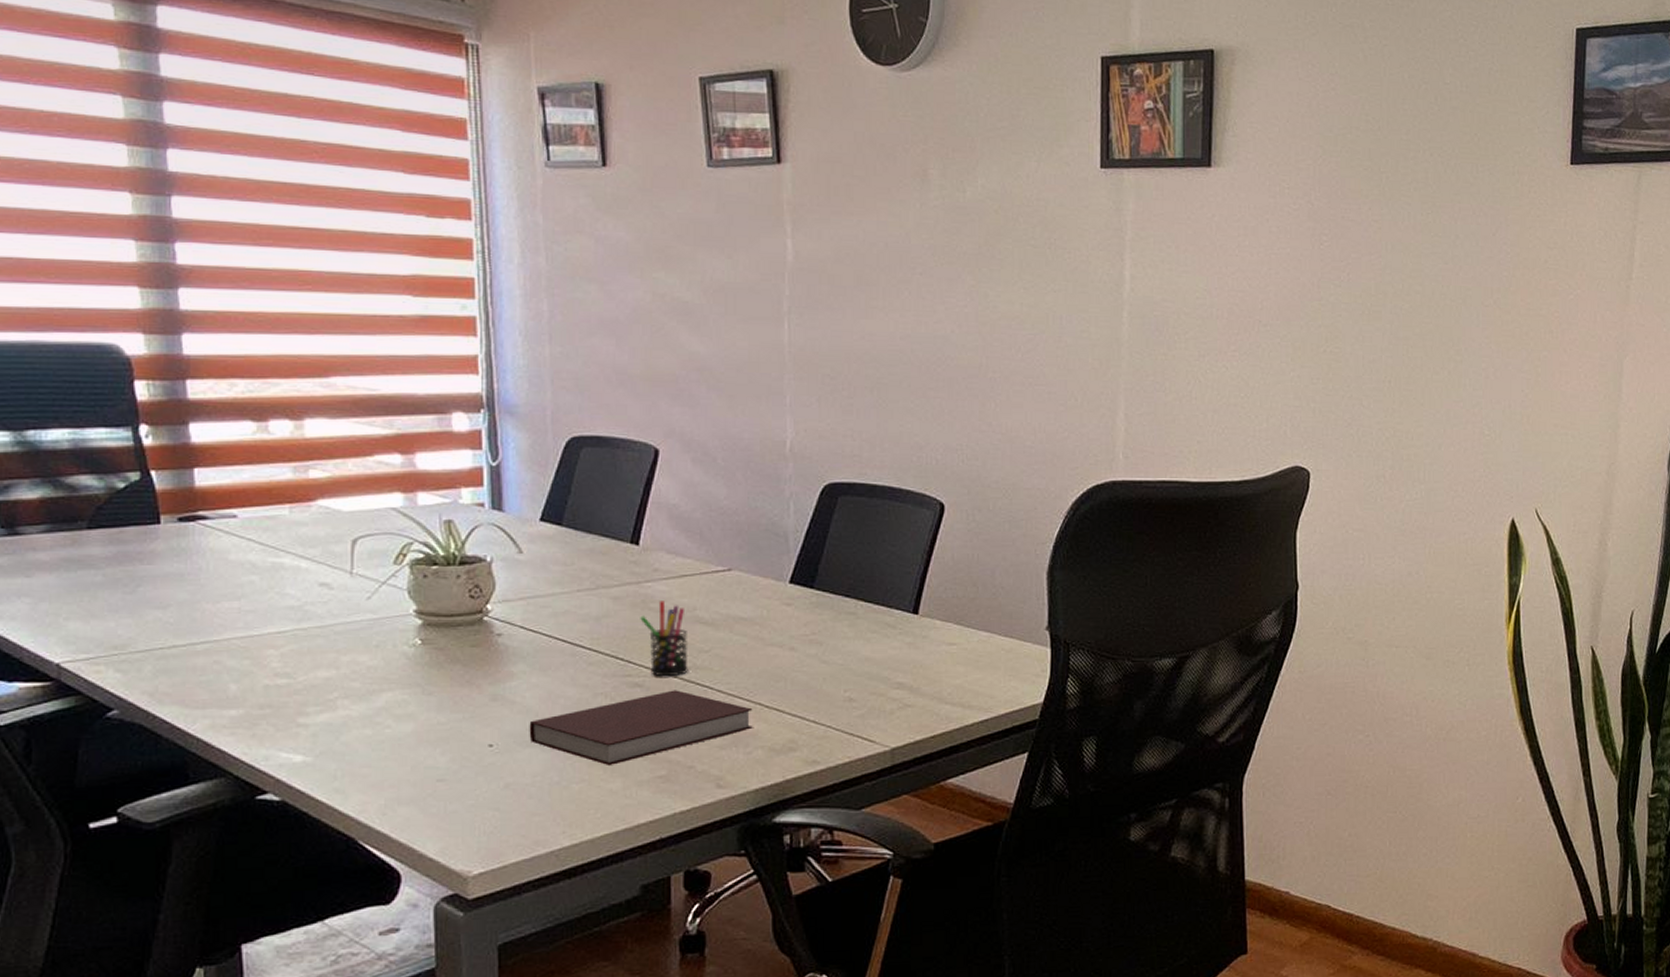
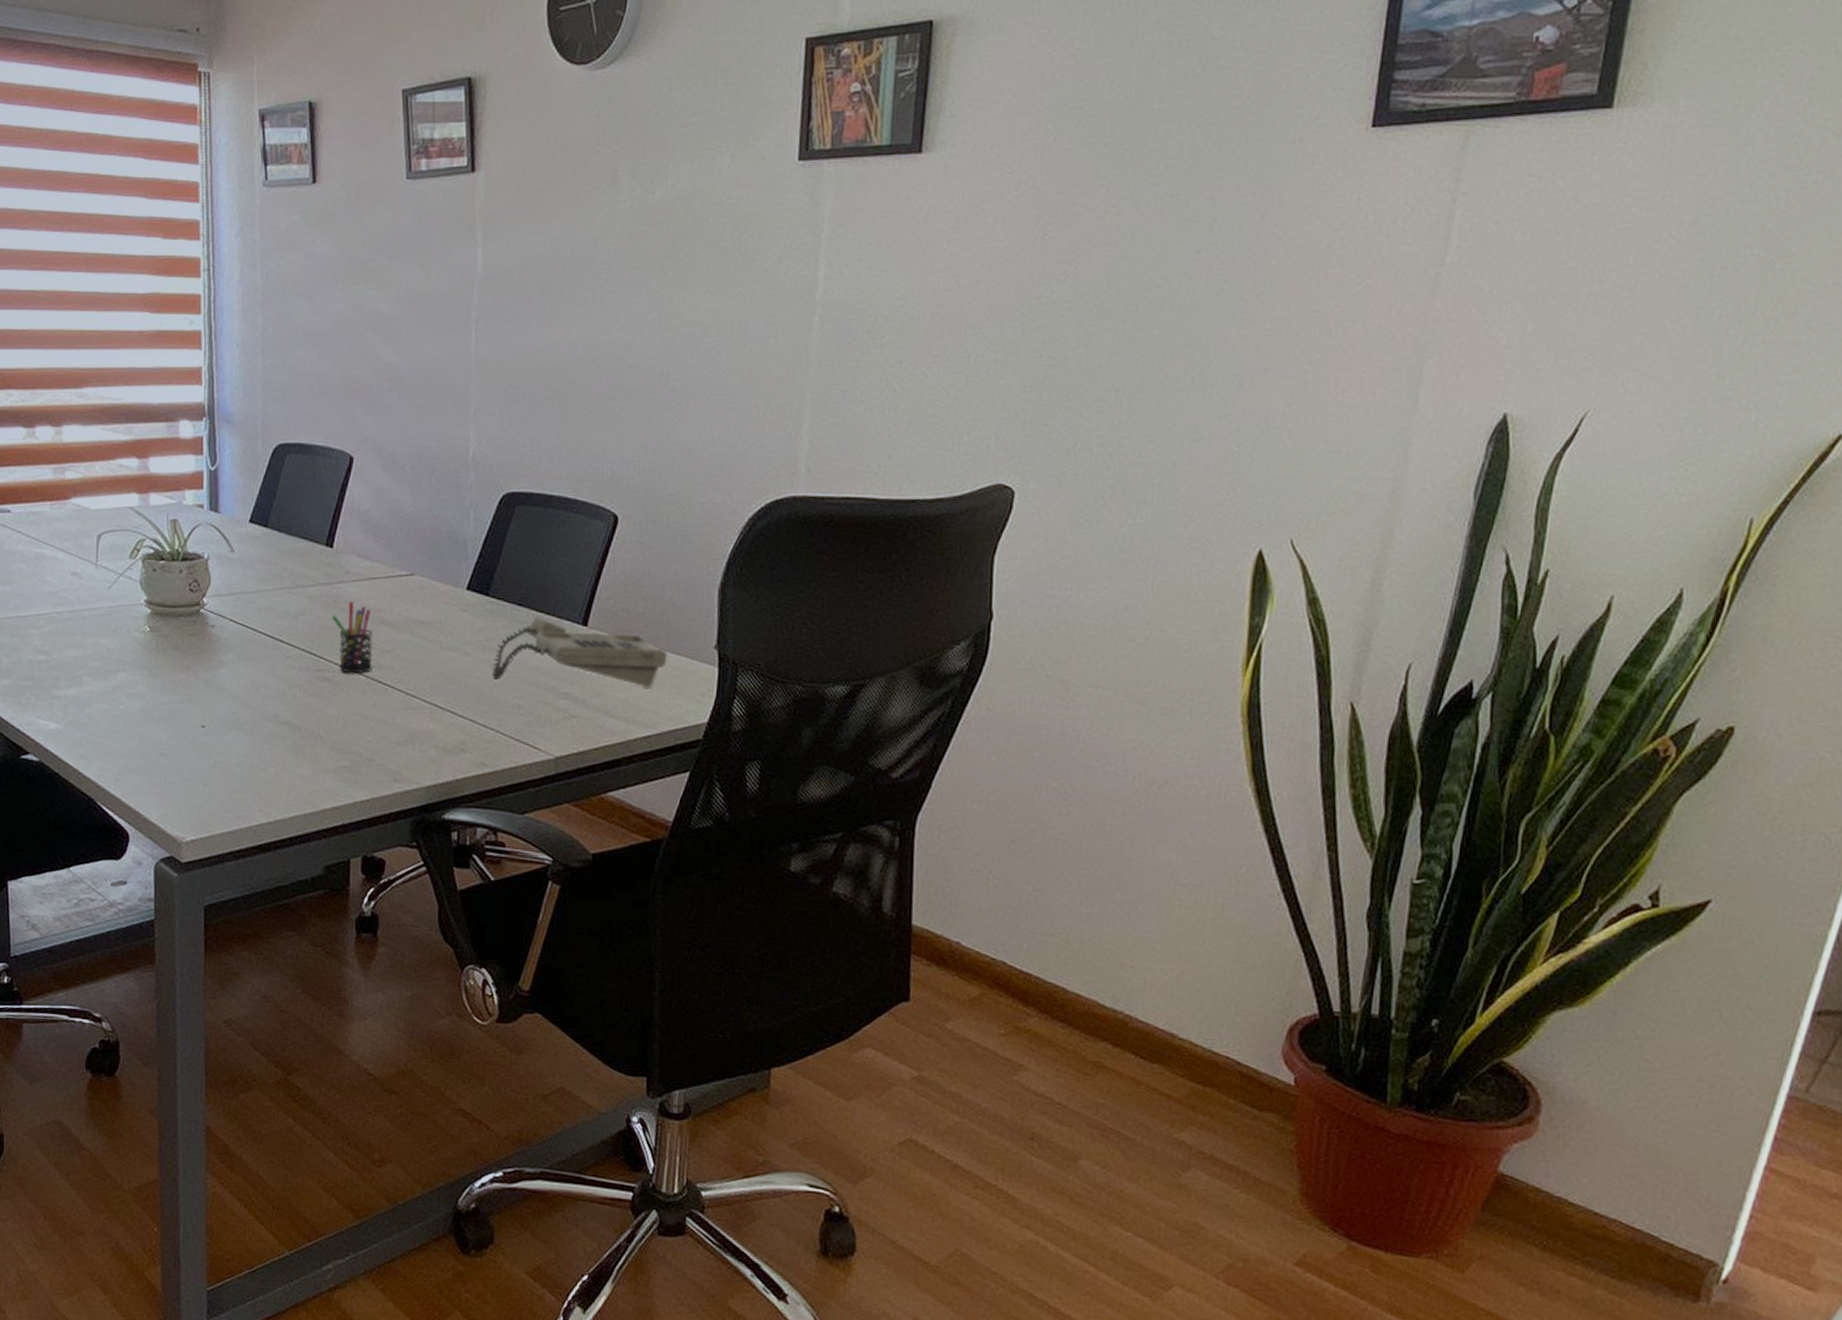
notebook: present [529,690,753,765] -> none [235,686,428,753]
telephone: none [821,607,1000,675] -> present [492,616,667,688]

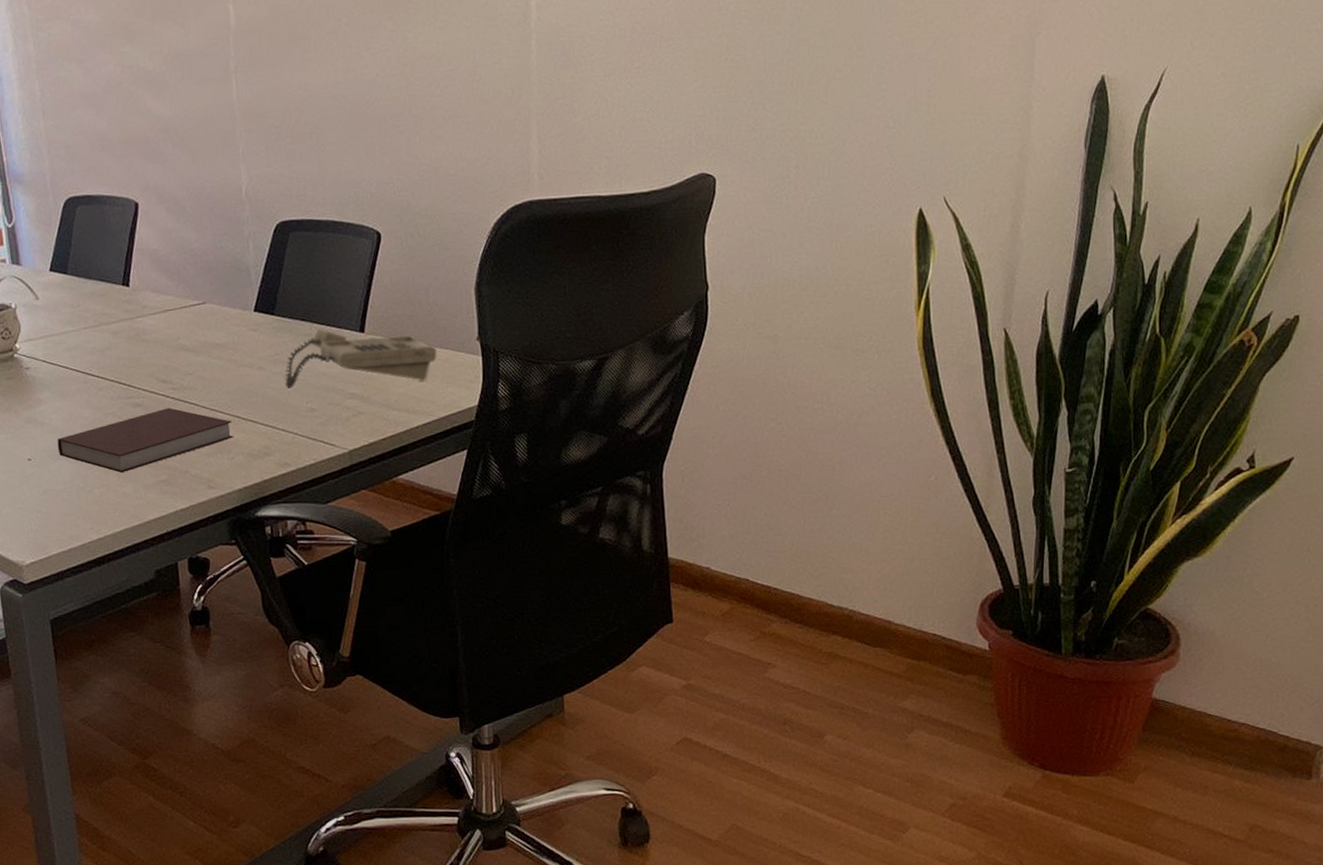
notebook: none [235,686,428,753] -> present [57,408,233,473]
pen holder: present [332,601,373,674] -> none [135,333,178,397]

